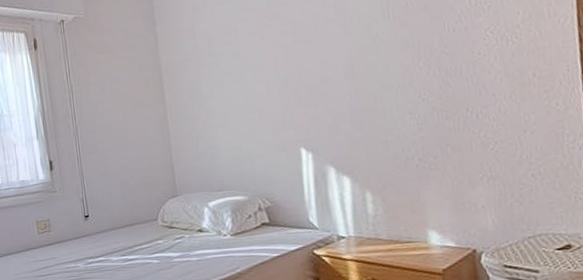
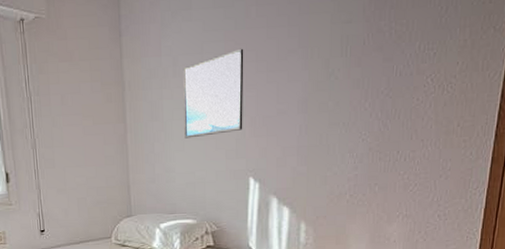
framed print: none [218,23,287,114] -> present [183,48,244,139]

